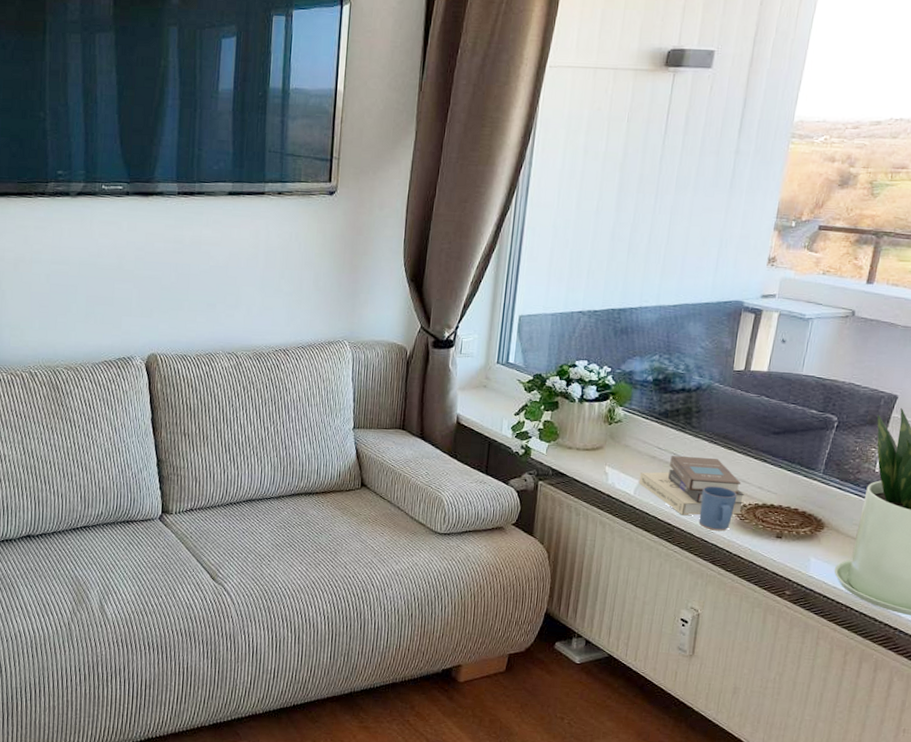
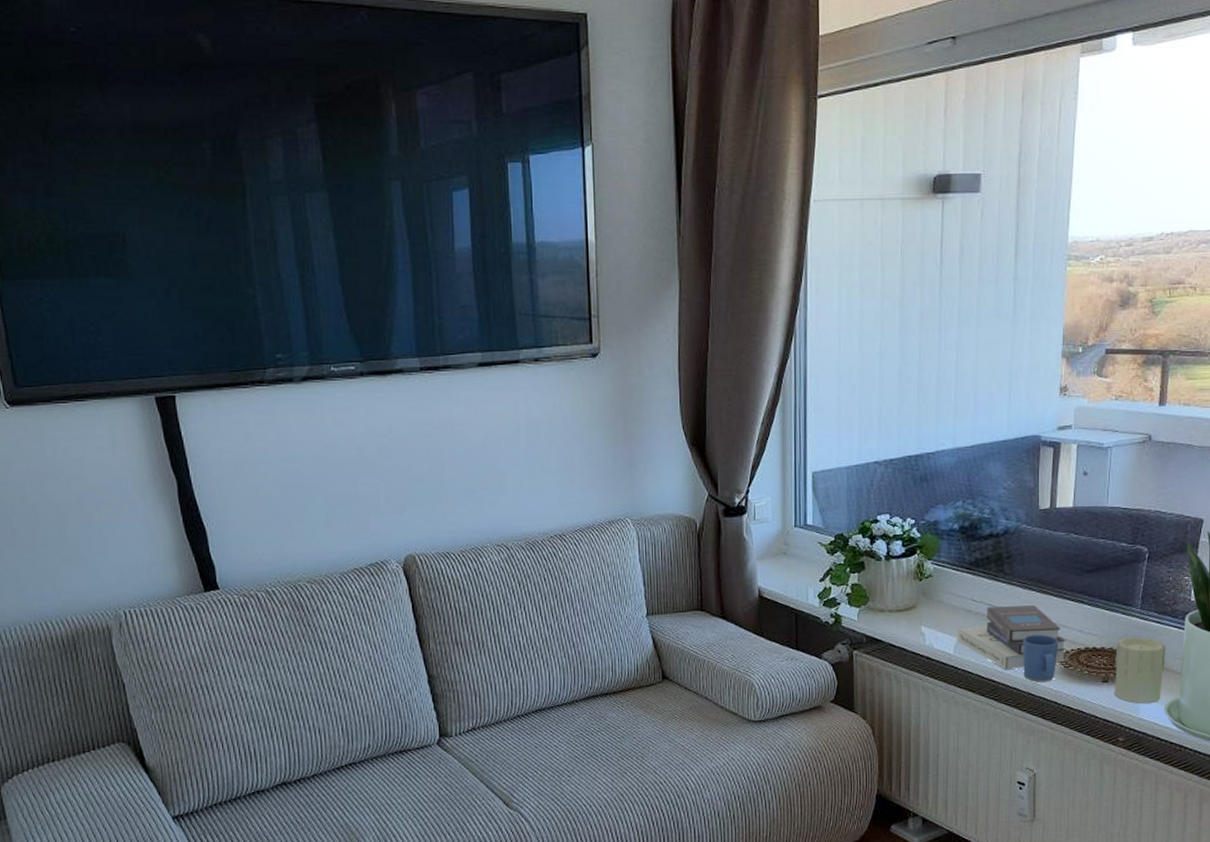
candle: none [786,498,844,564] -> present [1114,637,1166,704]

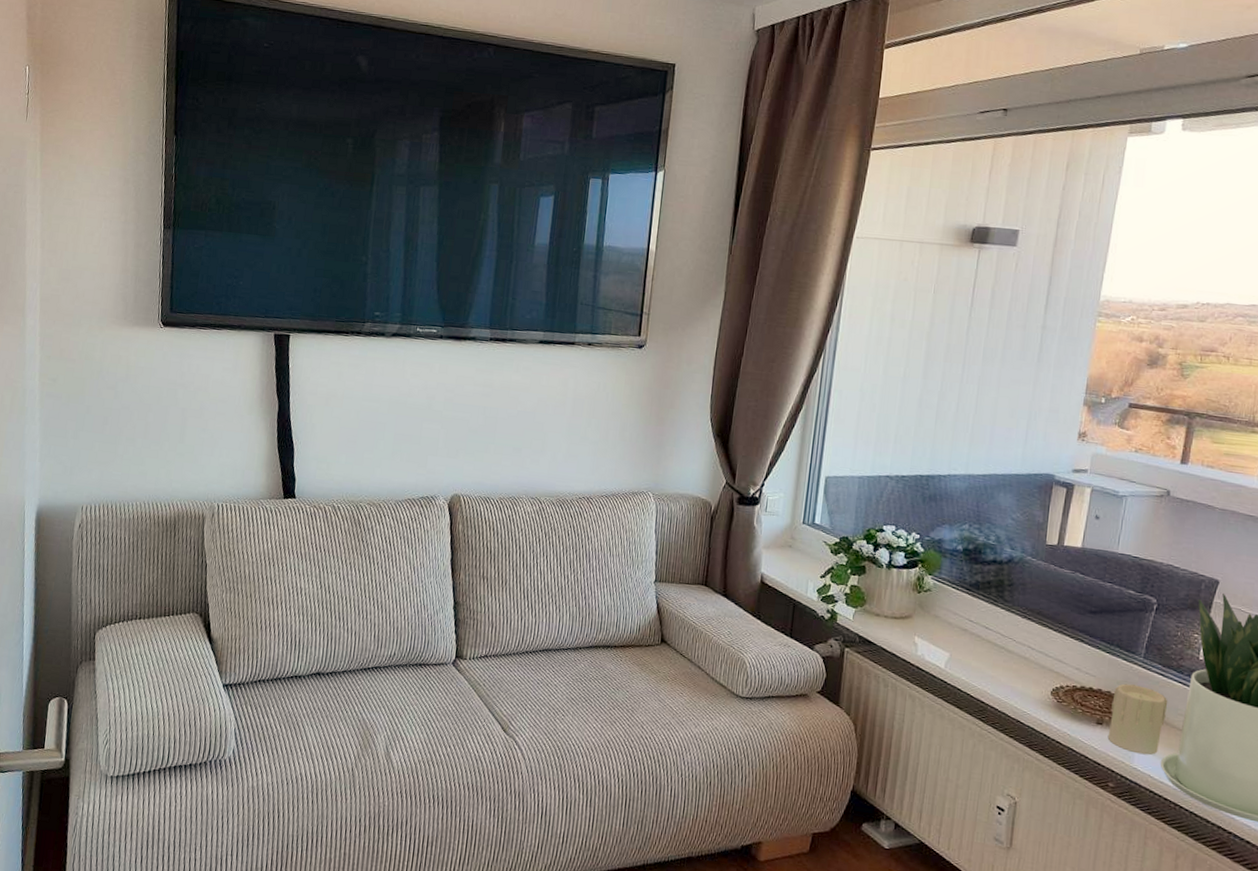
books: present [957,604,1066,670] -> none [949,629,1062,697]
mug: present [1023,634,1059,683] -> none [1013,663,1054,713]

